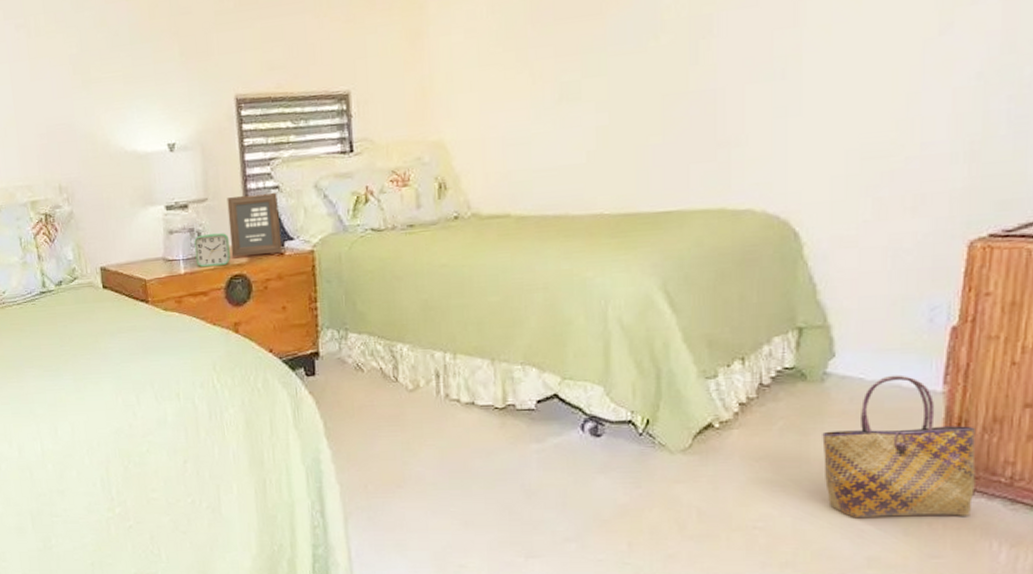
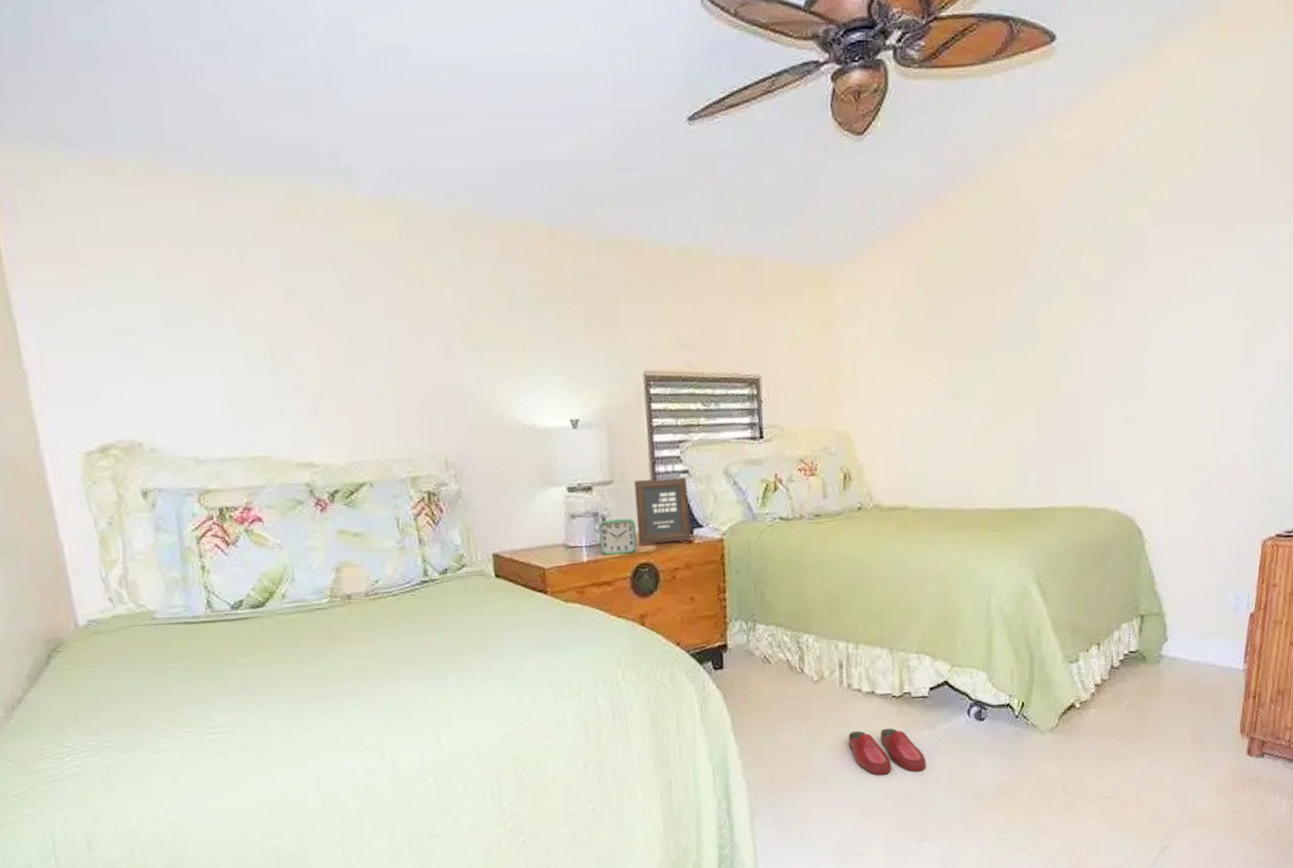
slippers: none [447,440,534,487] -> present [849,728,926,775]
tote bag: present [822,375,976,518] -> none [1157,655,1266,783]

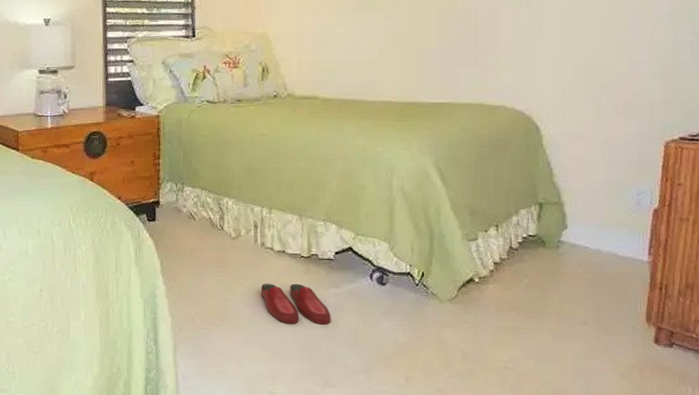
alarm clock: present [598,518,637,556] -> none [61,96,90,124]
picture frame: present [634,476,691,545] -> none [90,65,134,117]

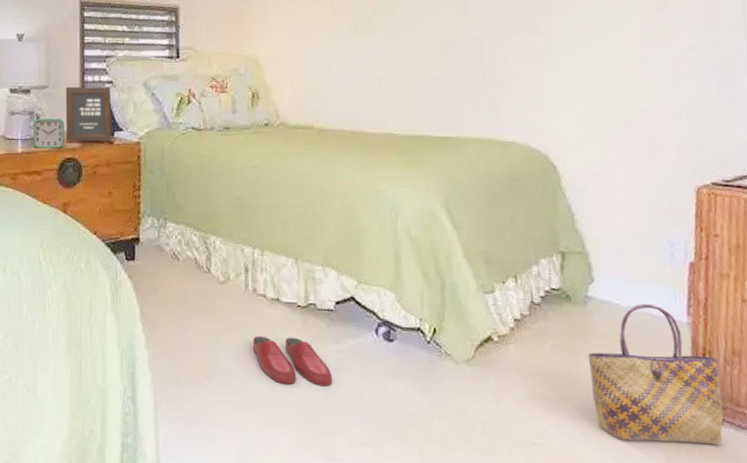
alarm clock: none [61,96,90,124] -> present [33,118,64,149]
picture frame: none [90,65,134,117] -> present [65,86,112,142]
tote bag: none [558,245,674,365] -> present [588,303,724,446]

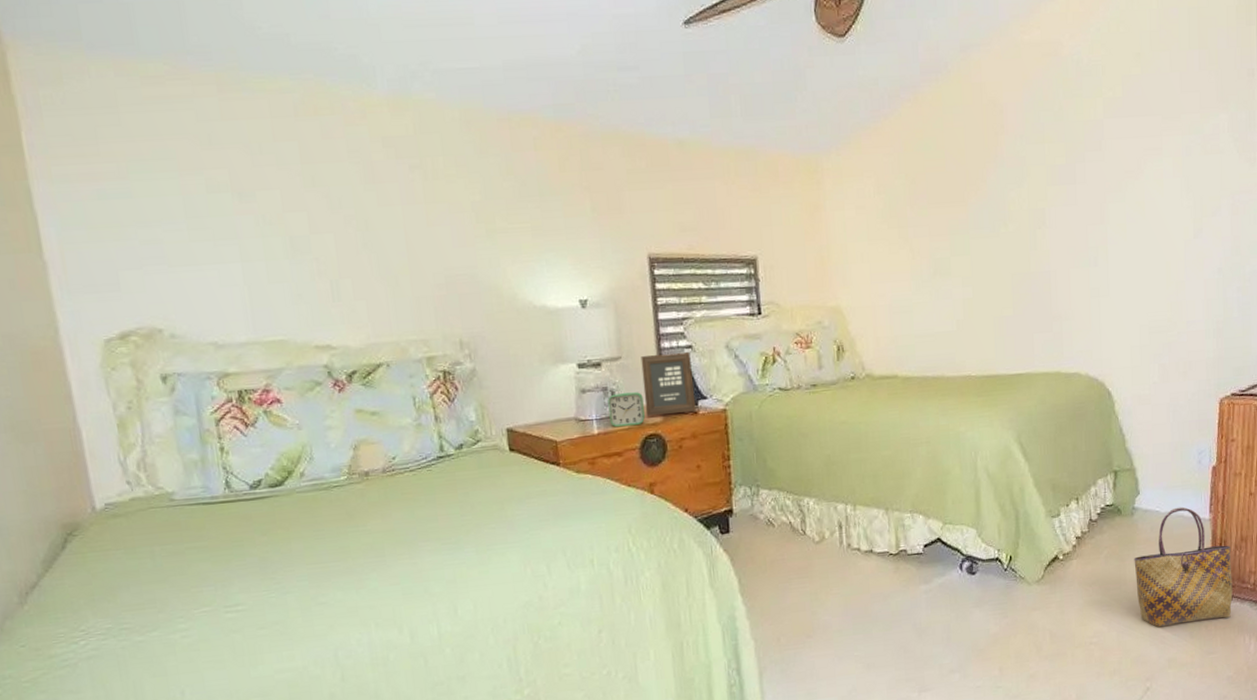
slippers: present [253,335,333,386] -> none [850,584,924,630]

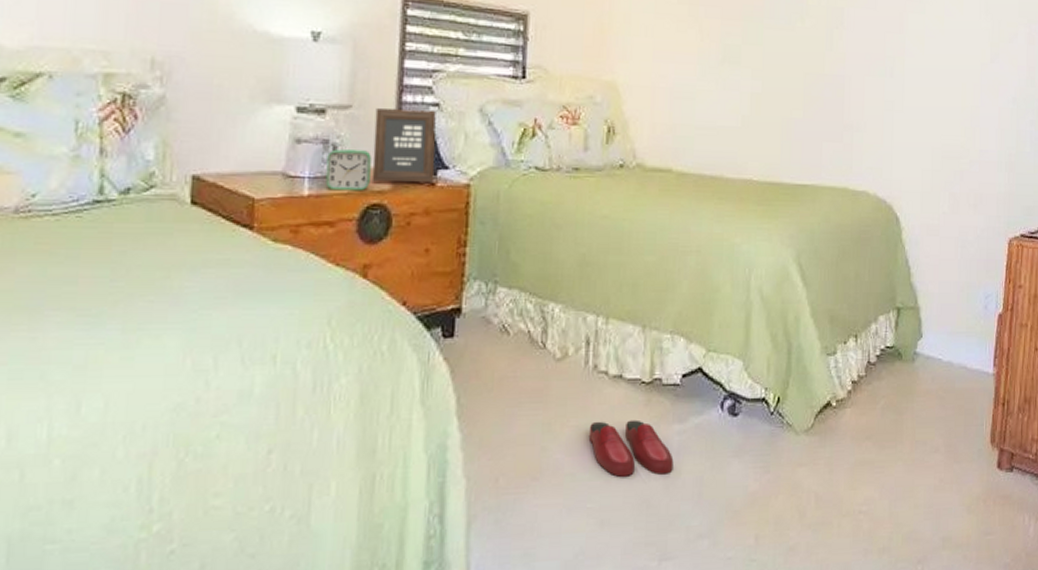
slippers: none [850,584,924,630] -> present [590,419,674,477]
tote bag: present [1134,506,1233,627] -> none [912,356,1014,498]

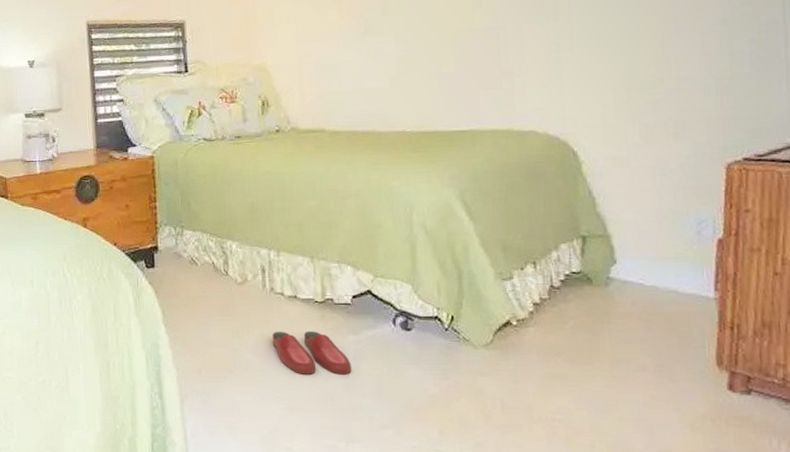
alarm clock: present [325,149,371,191] -> none [49,139,80,169]
picture frame: present [372,108,436,184] -> none [78,104,126,160]

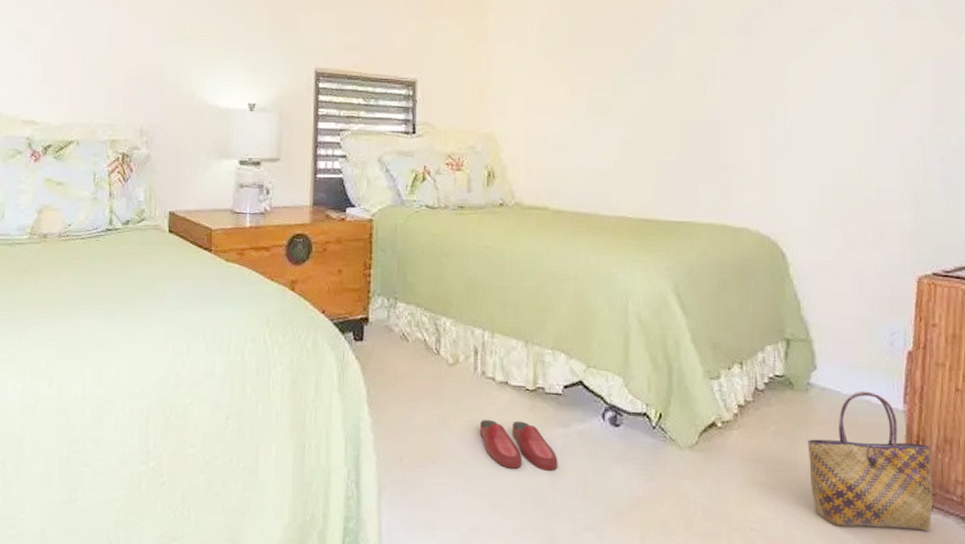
tote bag: none [610,281,752,414] -> present [807,391,933,531]

